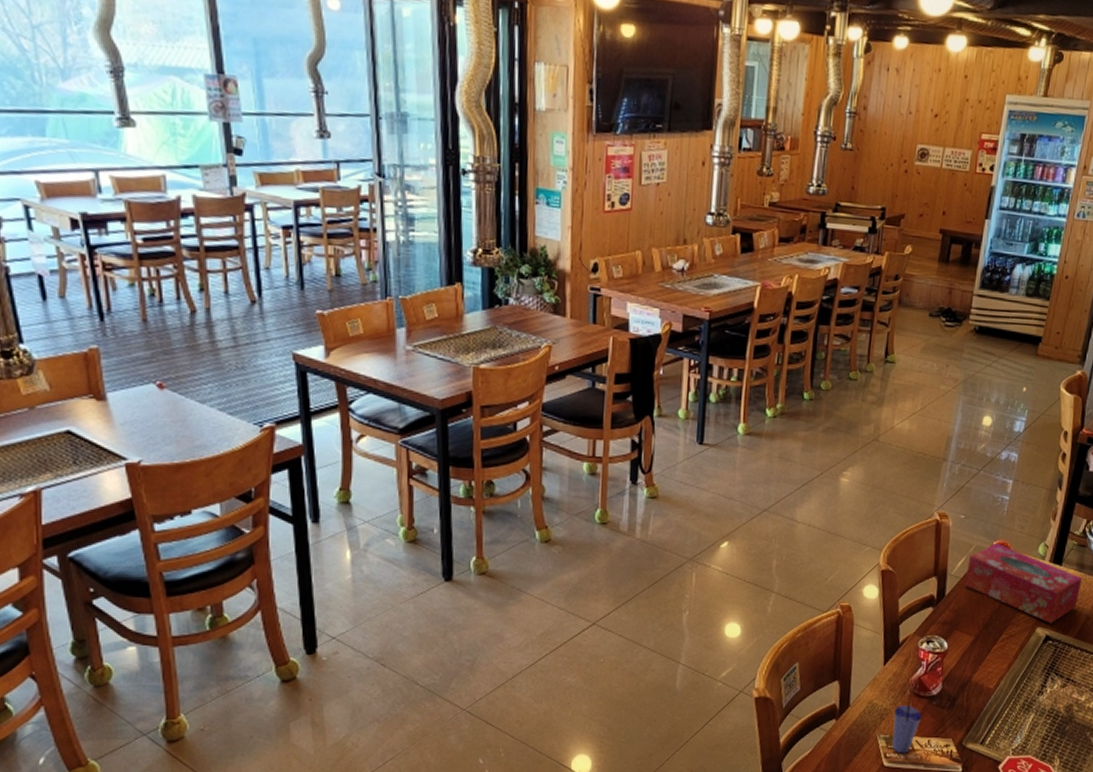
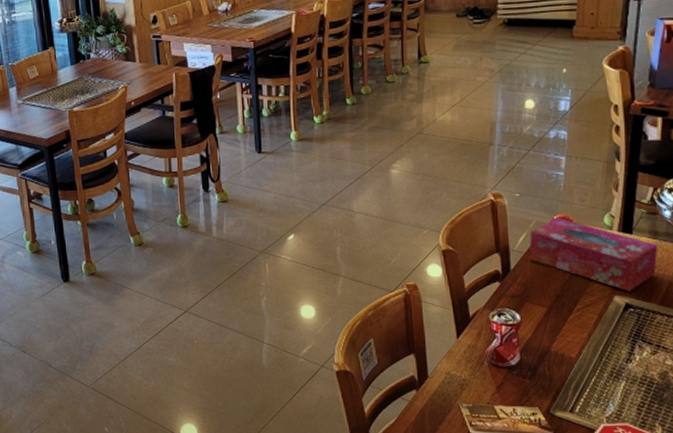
straw: present [891,694,921,754] -> none [474,365,503,422]

